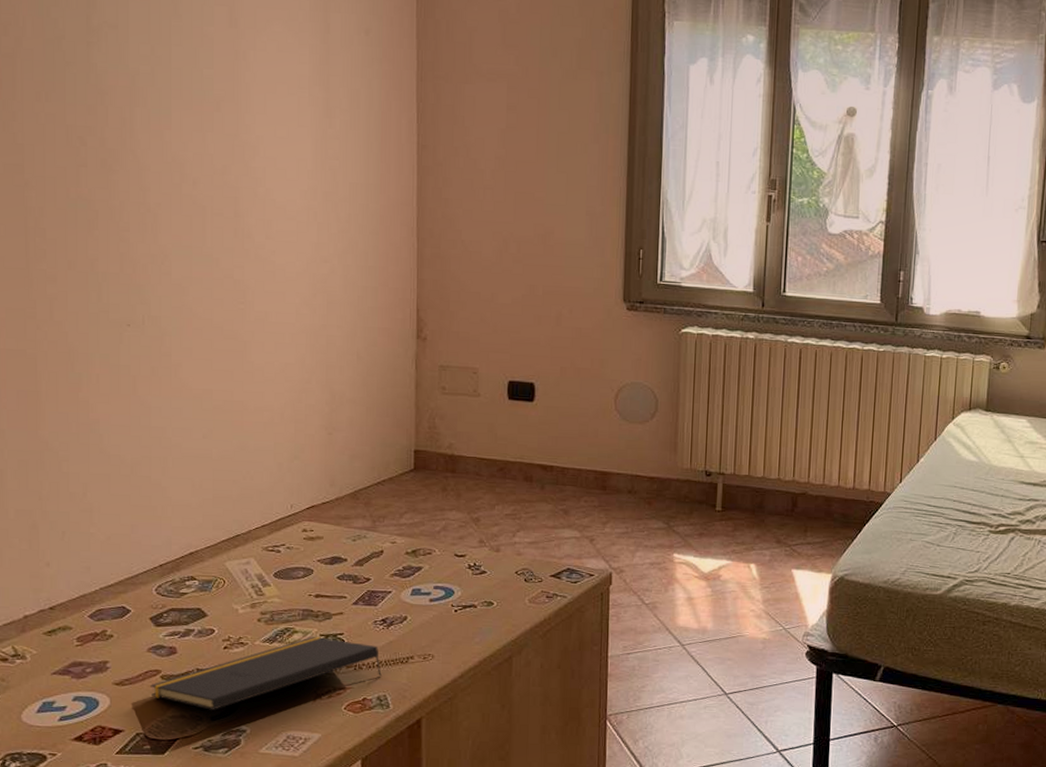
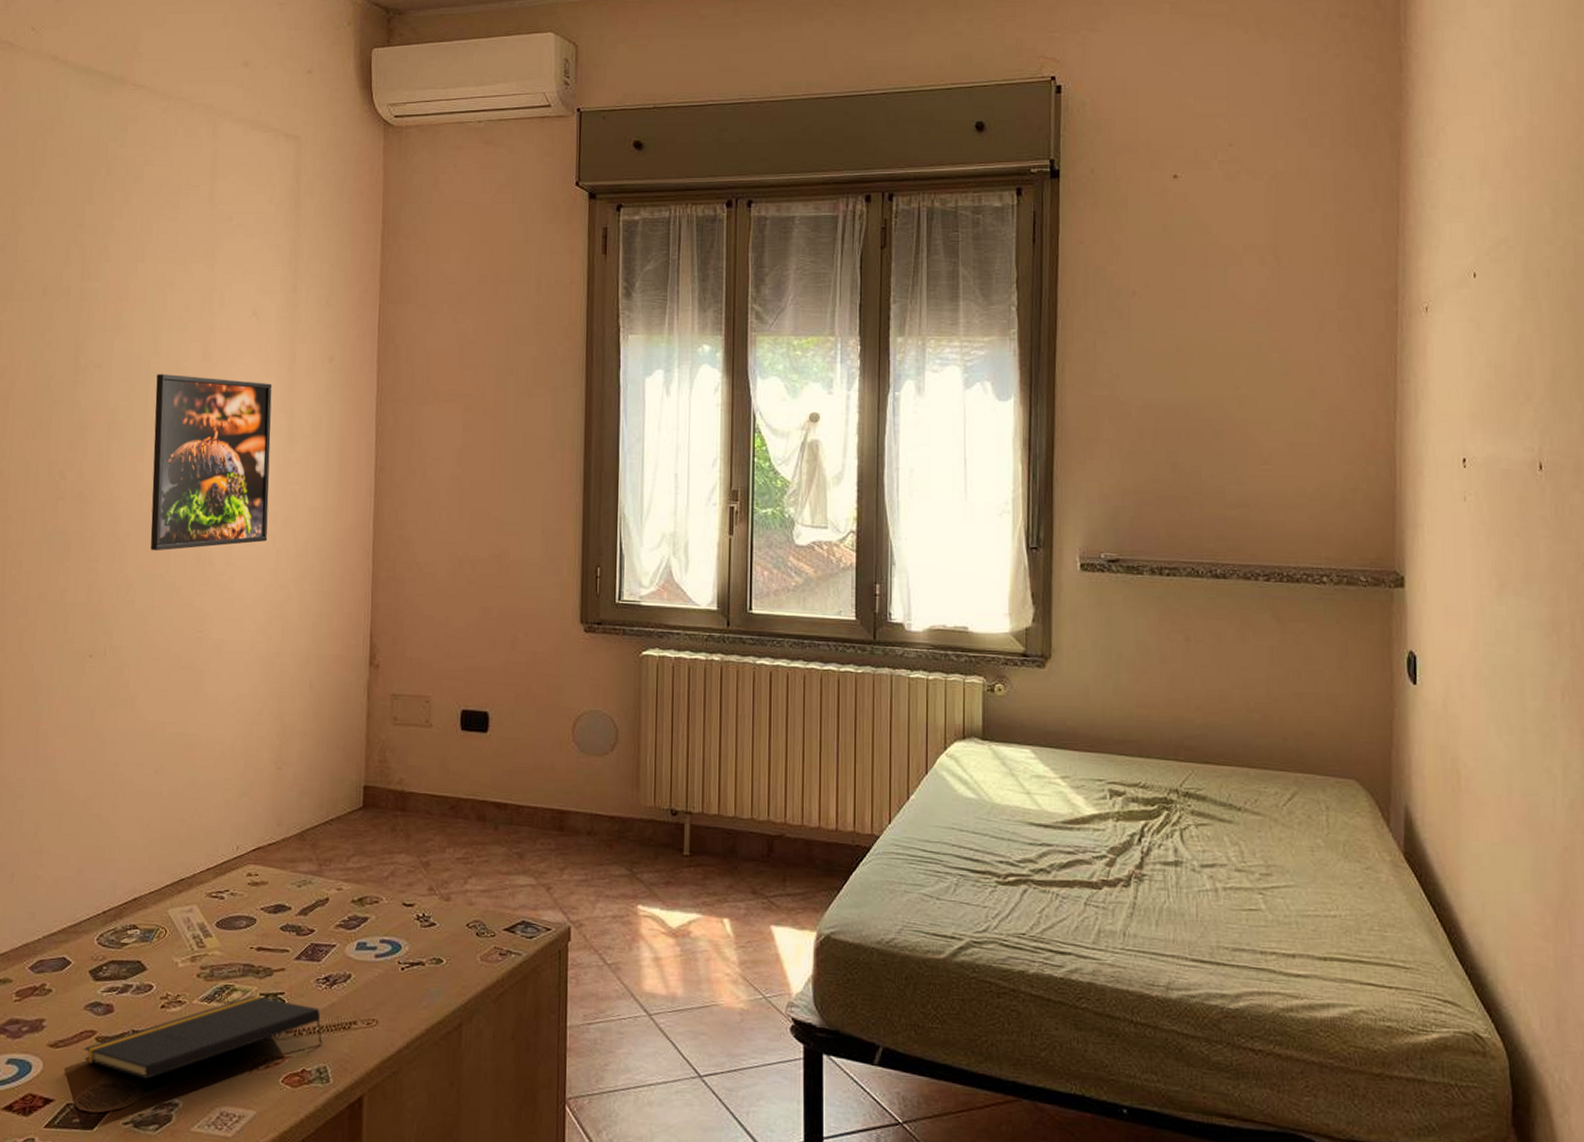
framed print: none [179,38,308,223] -> present [150,374,273,551]

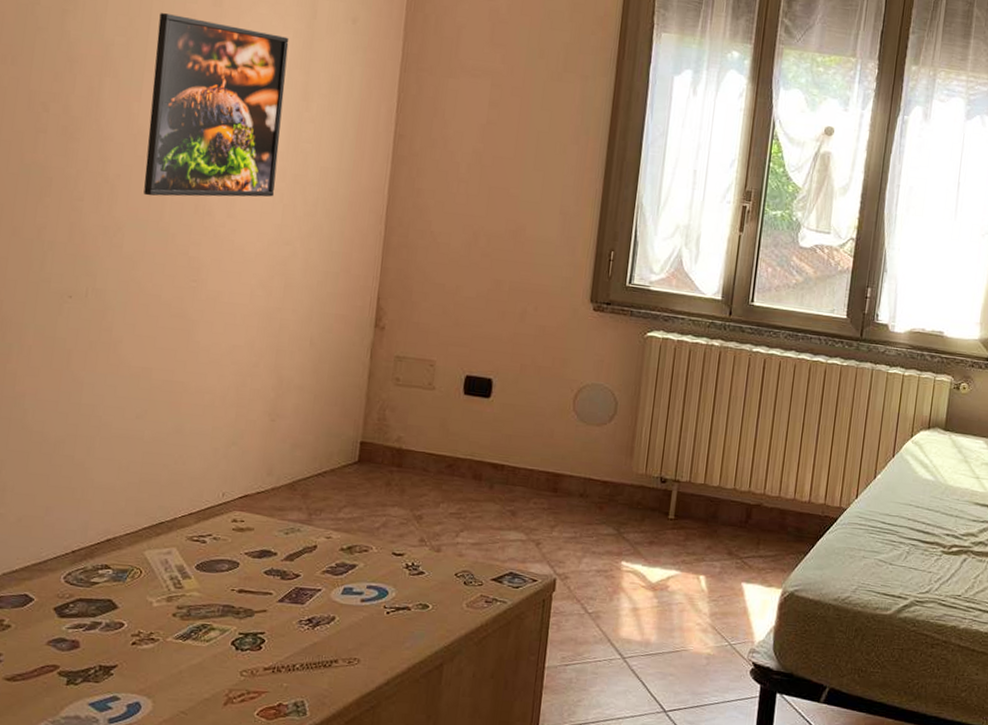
notepad: present [84,996,322,1079] -> none [45,635,302,712]

